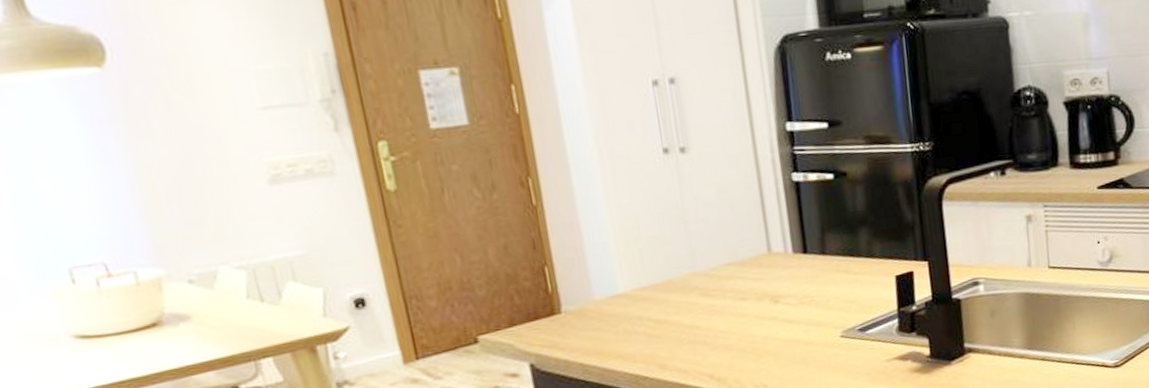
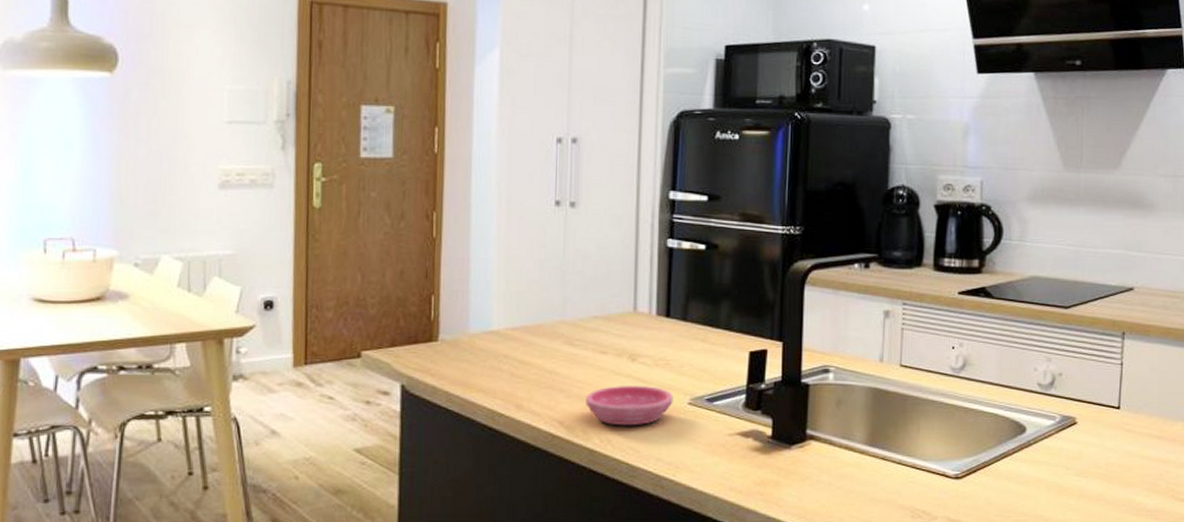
saucer: none [732,325,825,370] -> present [585,385,673,426]

